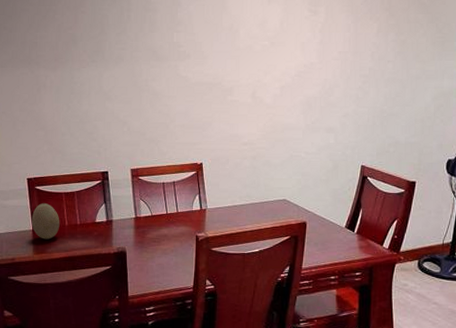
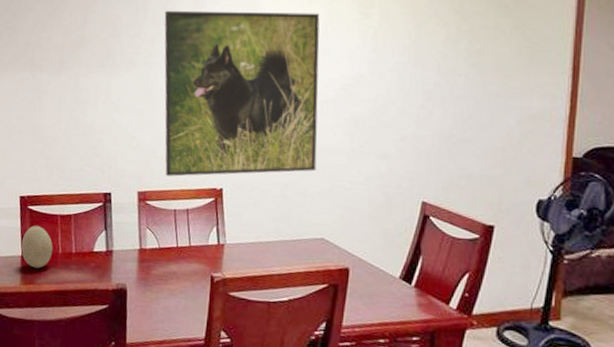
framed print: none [146,10,278,155] -> present [164,10,320,177]

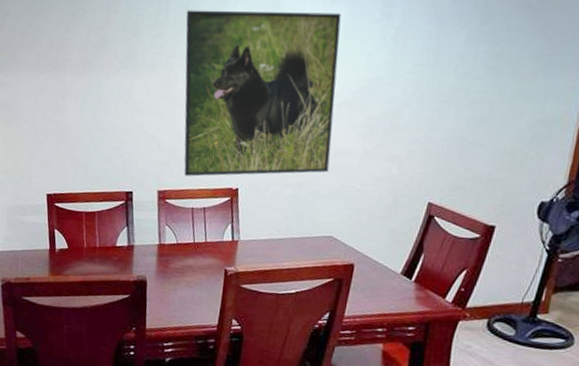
decorative egg: present [20,225,53,269] -> none [48,221,79,261]

